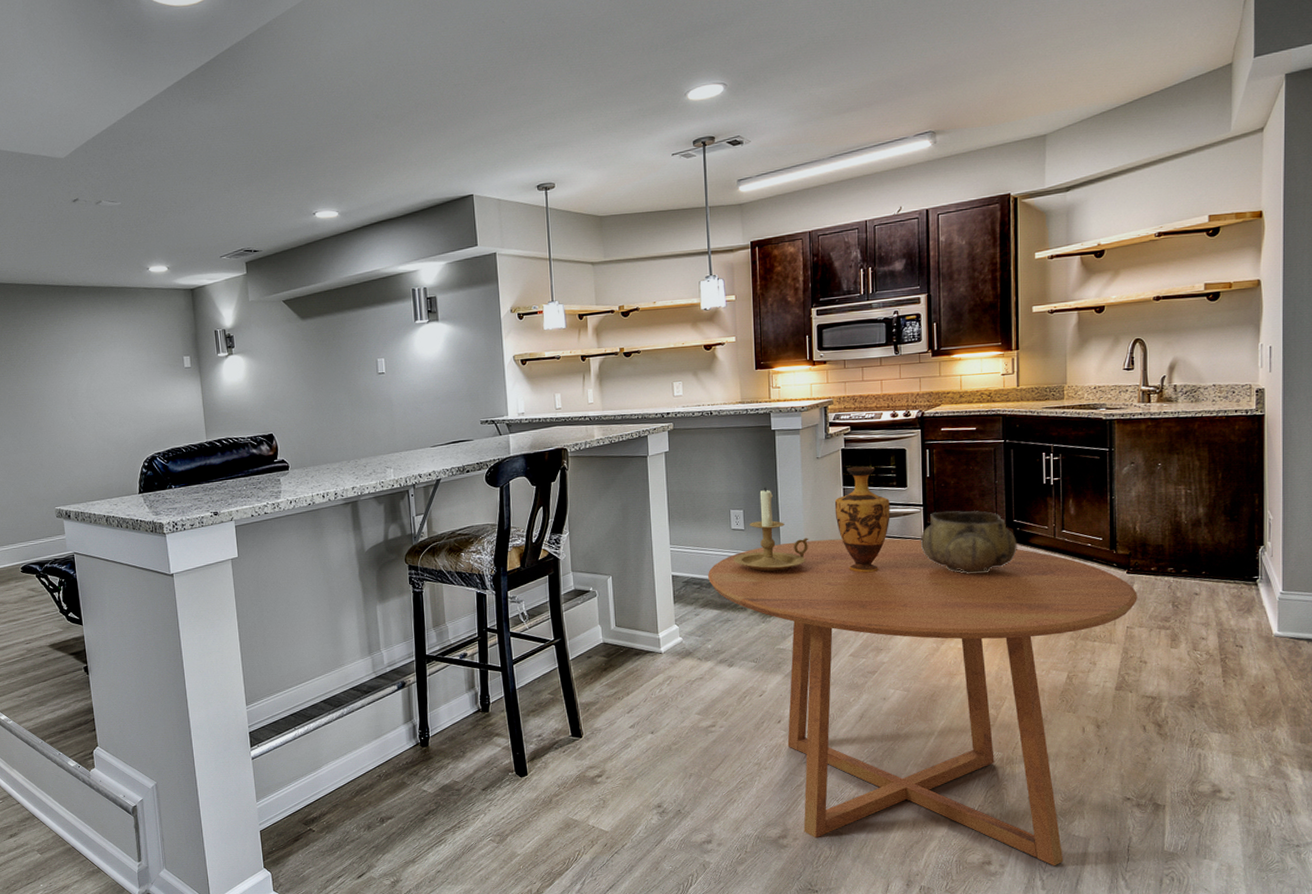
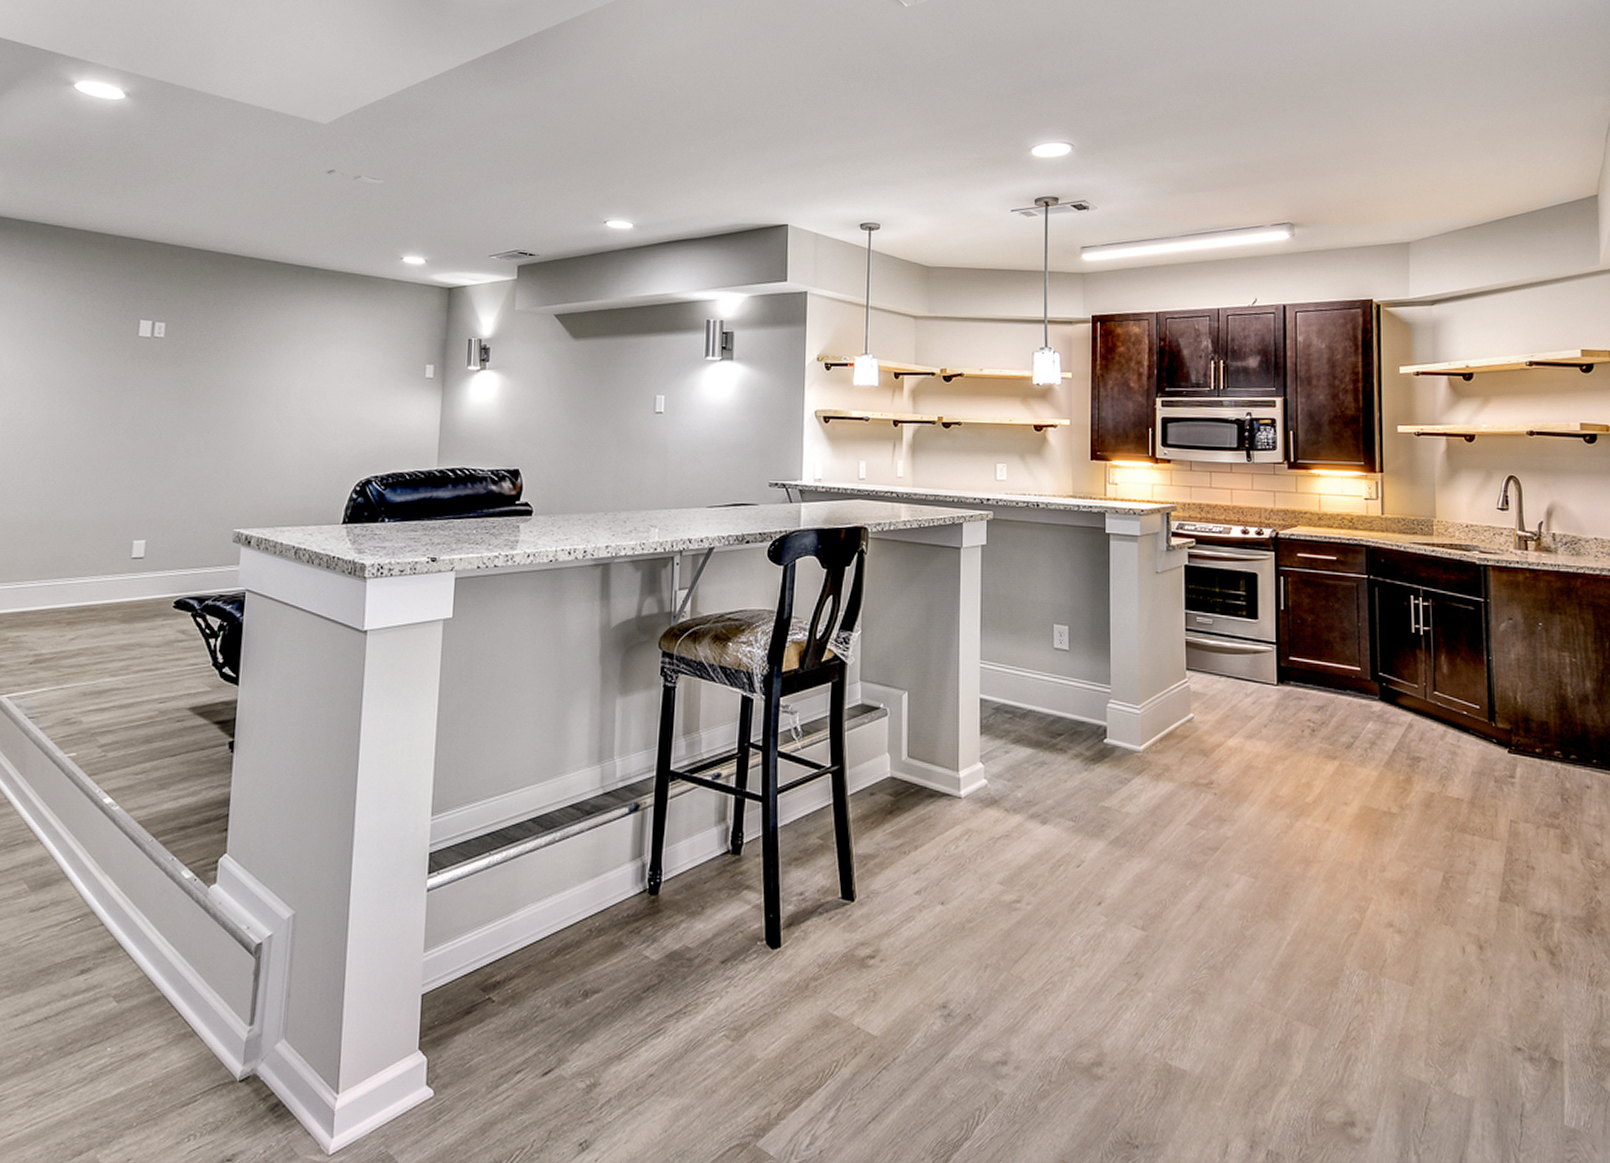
dining table: present [708,538,1137,867] -> none [1023,672,1521,1136]
candle holder: present [732,487,809,572] -> none [1053,600,1144,707]
vase: present [834,466,890,573] -> none [1175,587,1239,721]
decorative bowl: present [920,510,1017,574] -> none [1272,654,1383,735]

